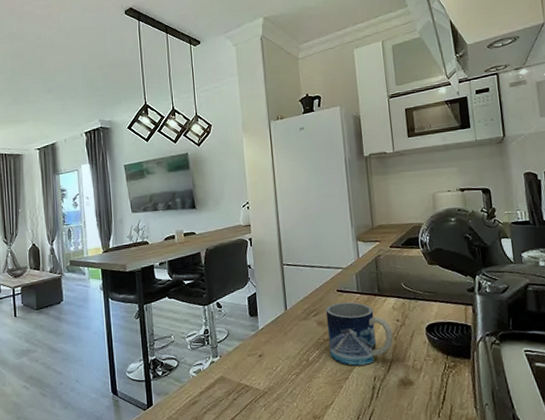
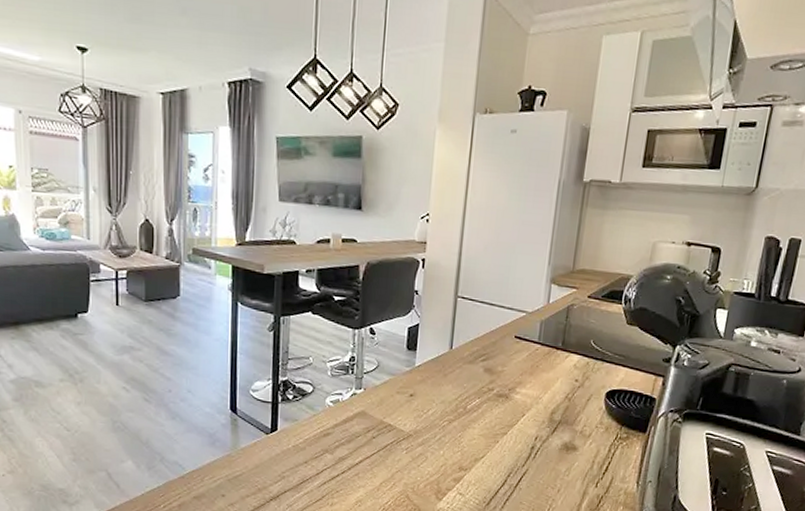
mug: present [325,302,394,366] -> none [491,350,569,423]

